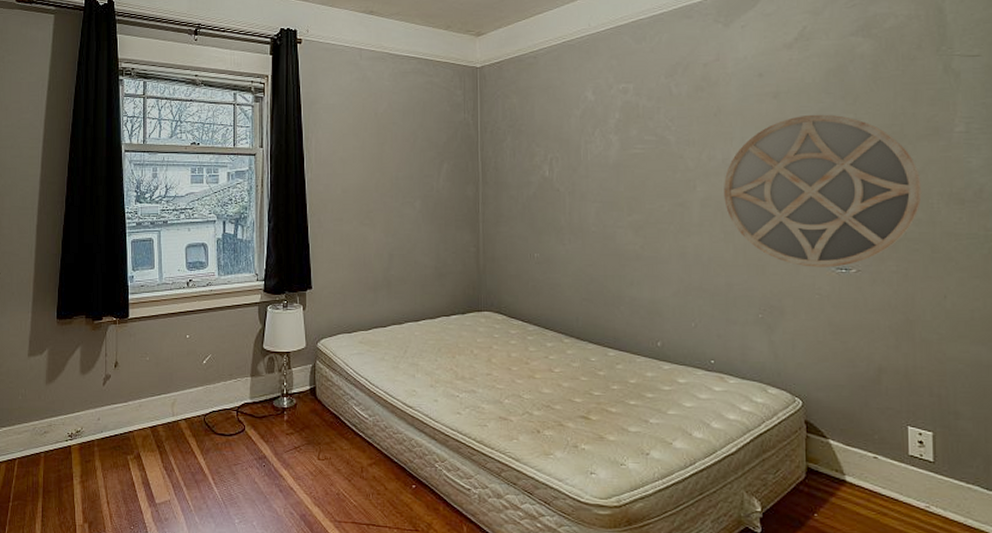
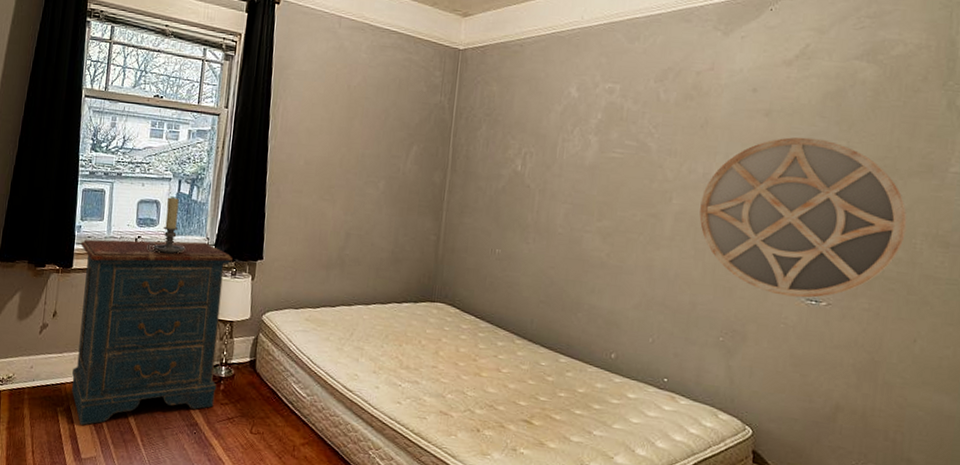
dresser: none [135,279,283,470] -> present [72,239,233,425]
candle holder: none [199,239,235,293] -> present [147,197,184,254]

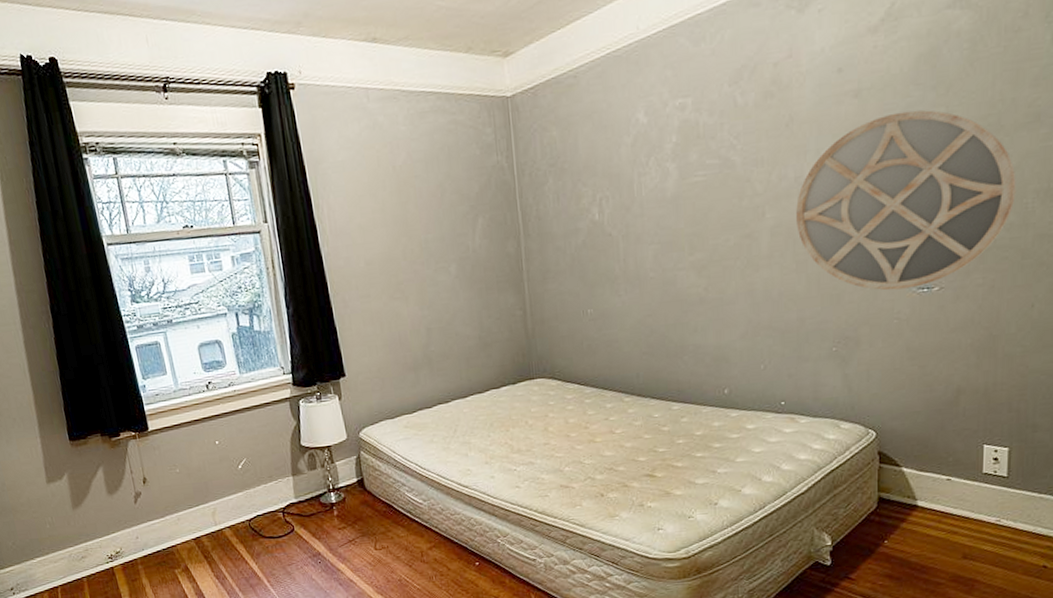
dresser: present [72,239,233,425] -> none [150,372,332,581]
candle holder: present [147,197,184,254] -> none [220,332,261,395]

